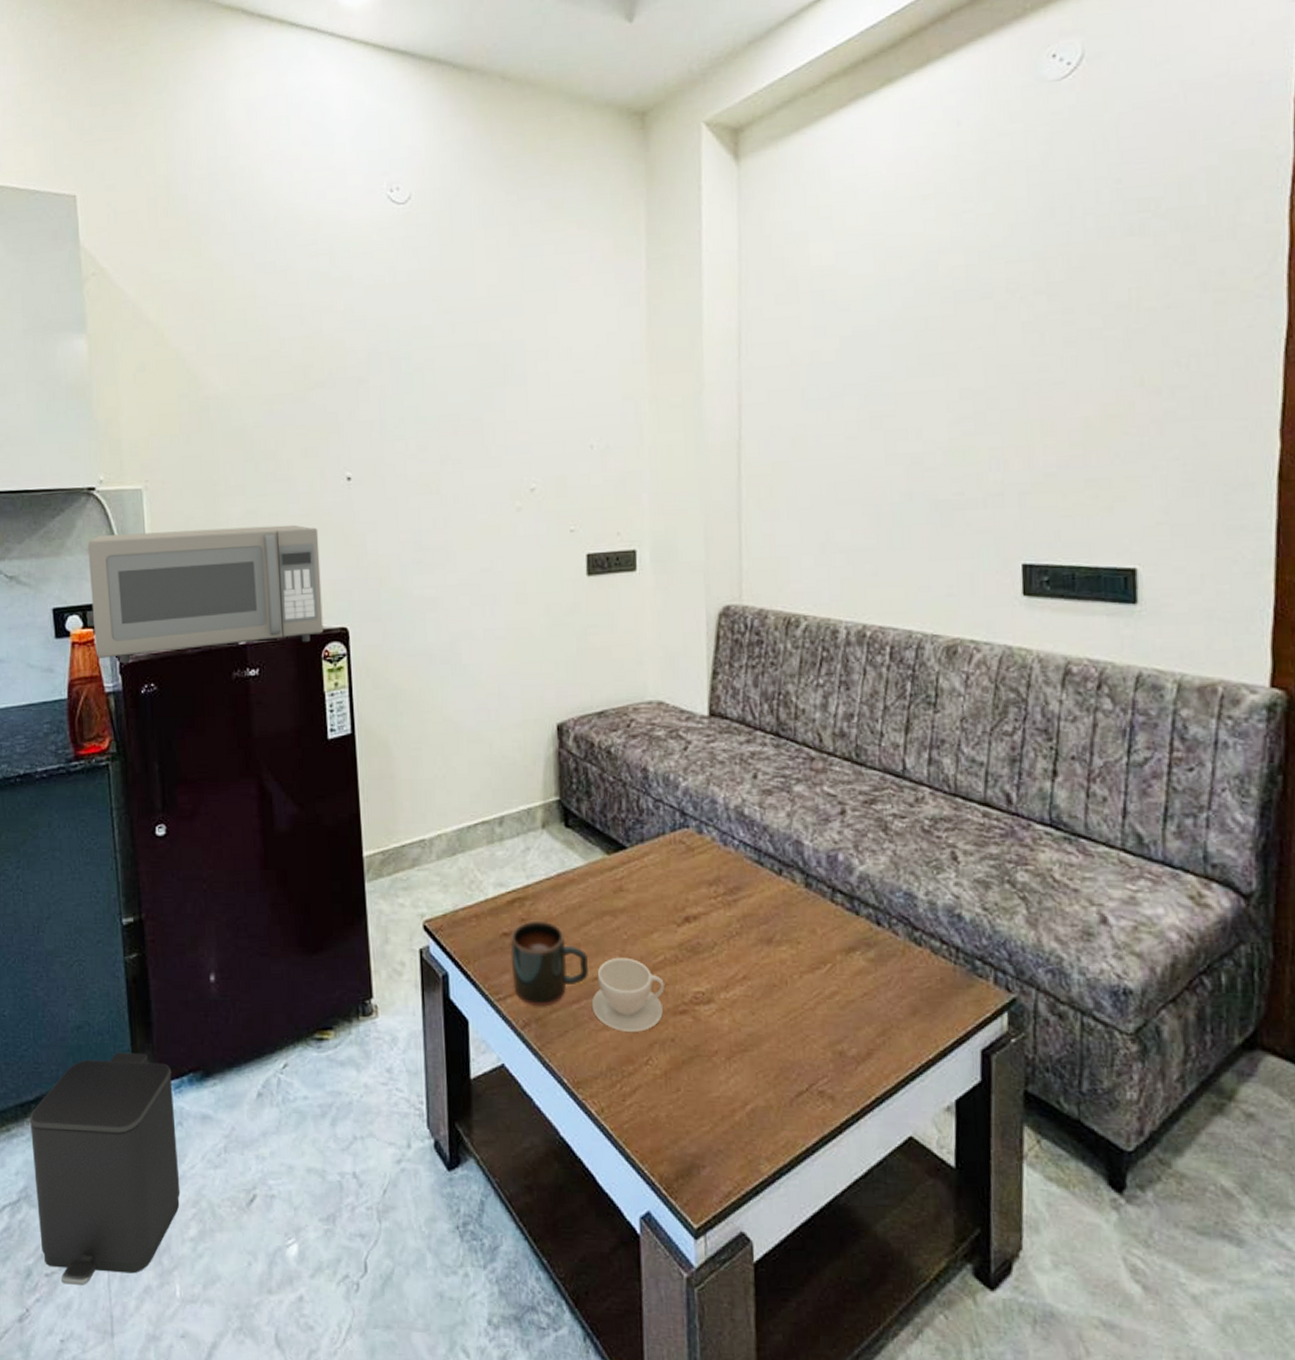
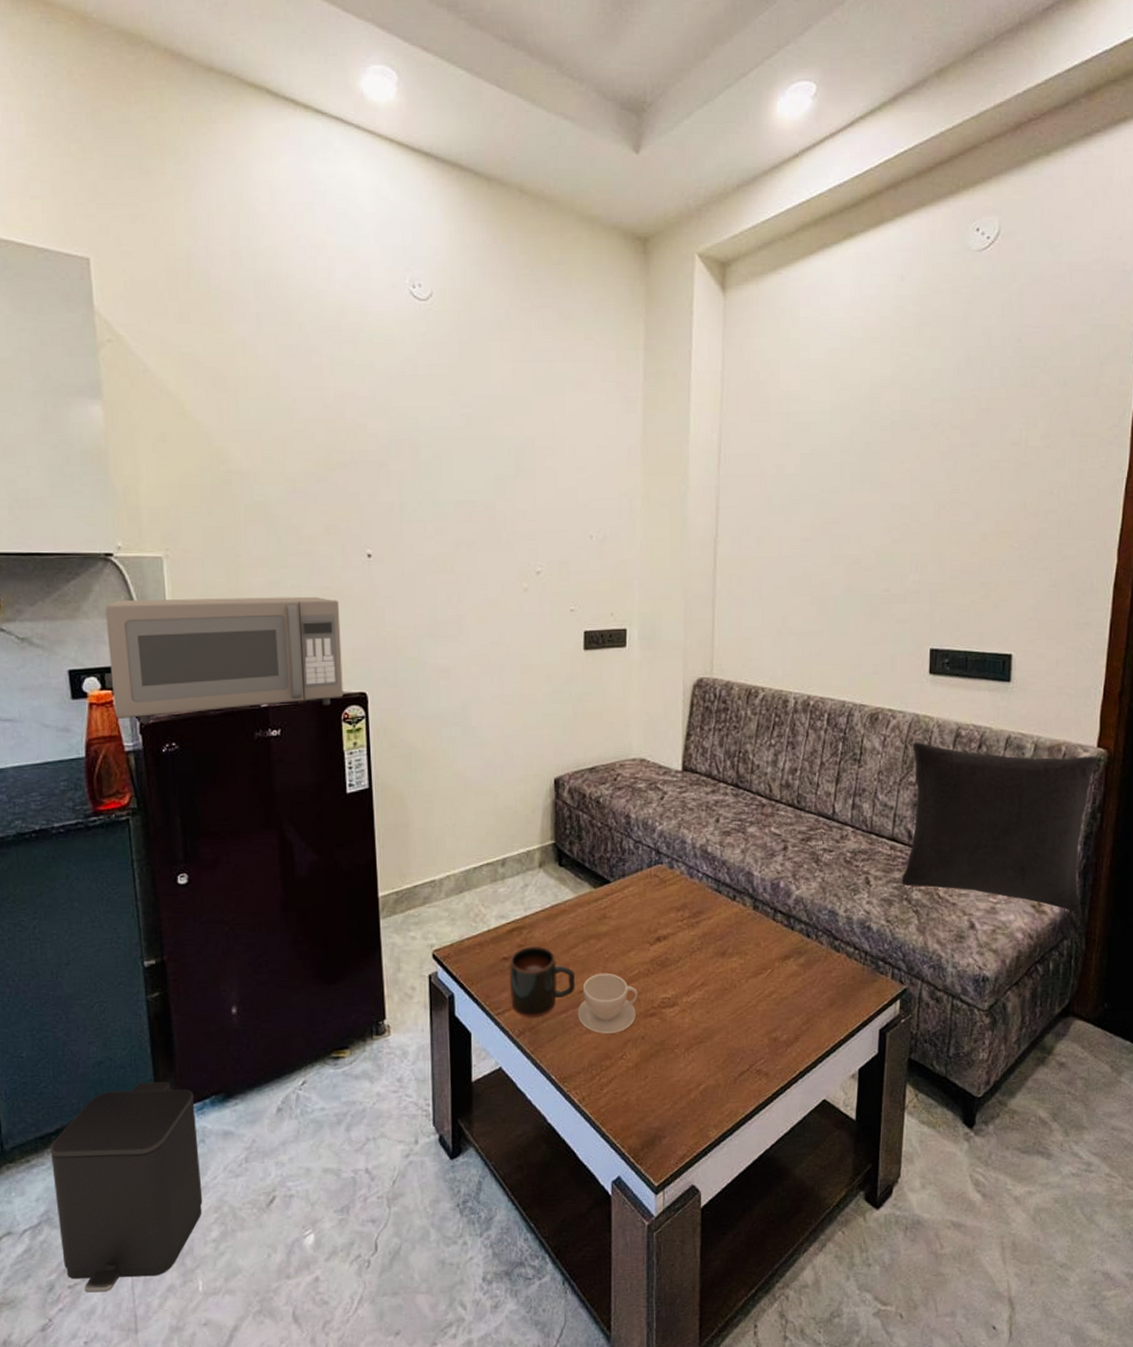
pillow: none [1000,681,1274,909] -> present [901,742,1099,913]

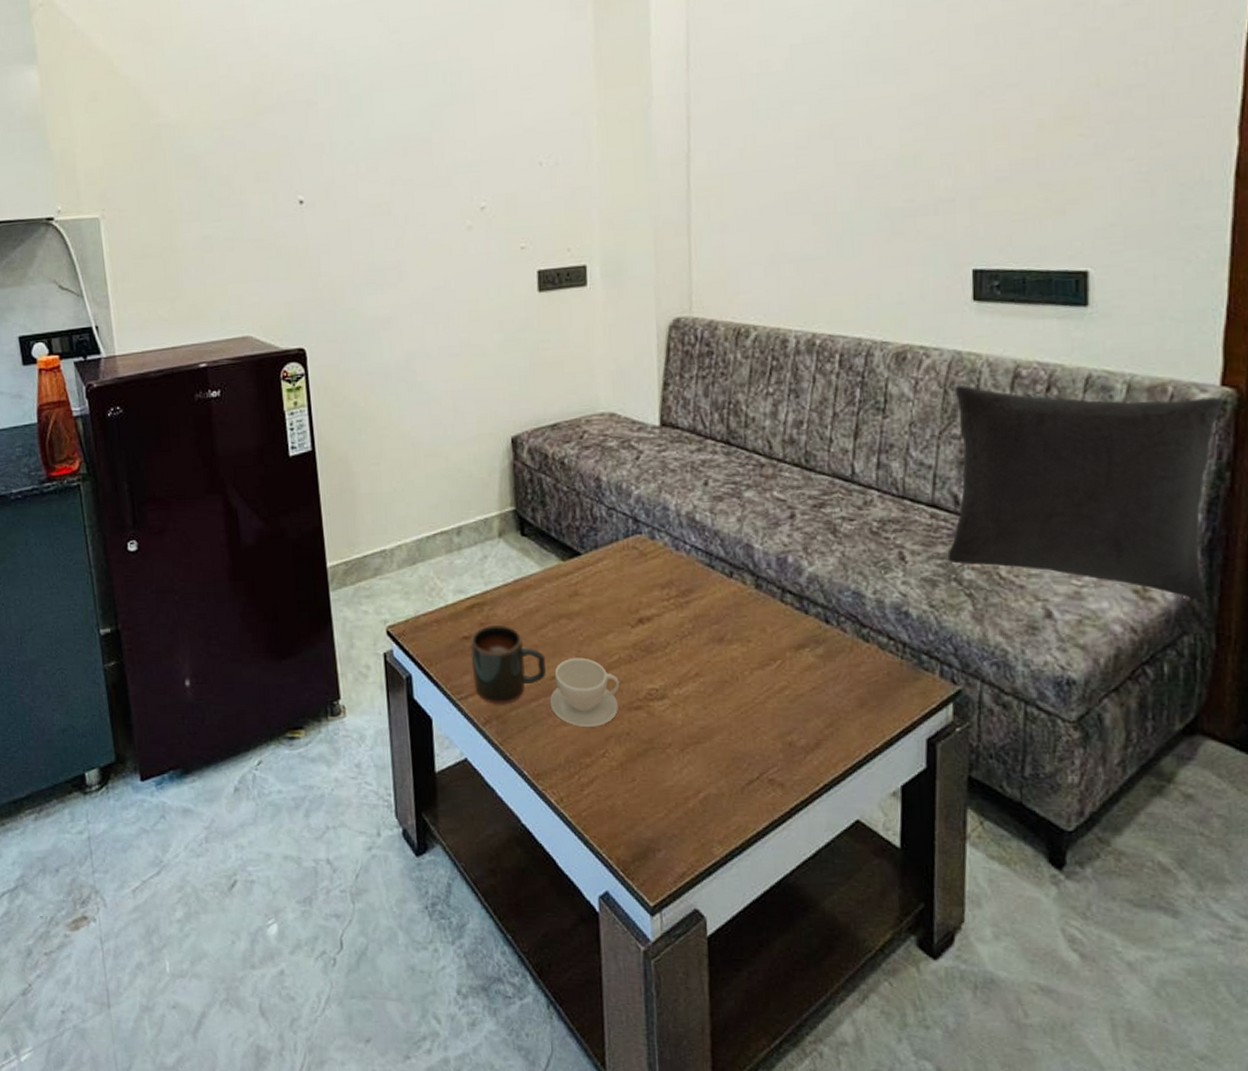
pedal bin: present [49,1081,203,1293] -> none [22,753,166,963]
microwave: present [105,596,344,724] -> none [49,248,282,389]

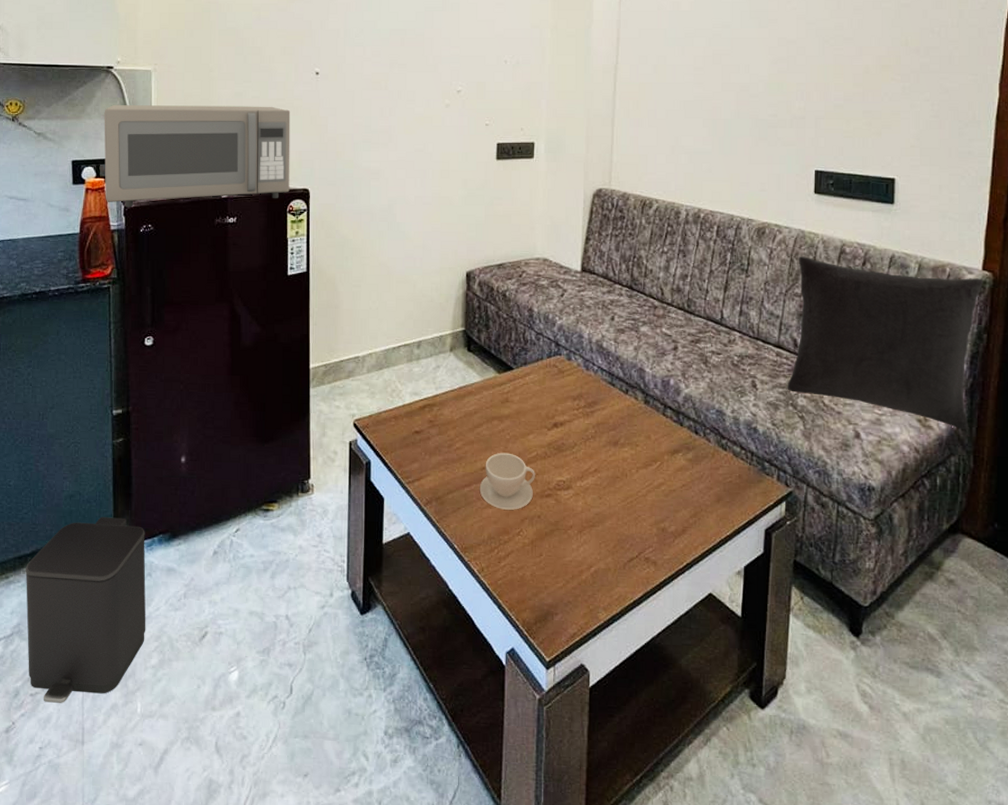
pedal bin: none [22,753,166,963] -> present [25,517,146,703]
microwave: none [49,248,282,389] -> present [104,105,291,208]
mug: present [470,624,546,704] -> none [420,422,479,488]

